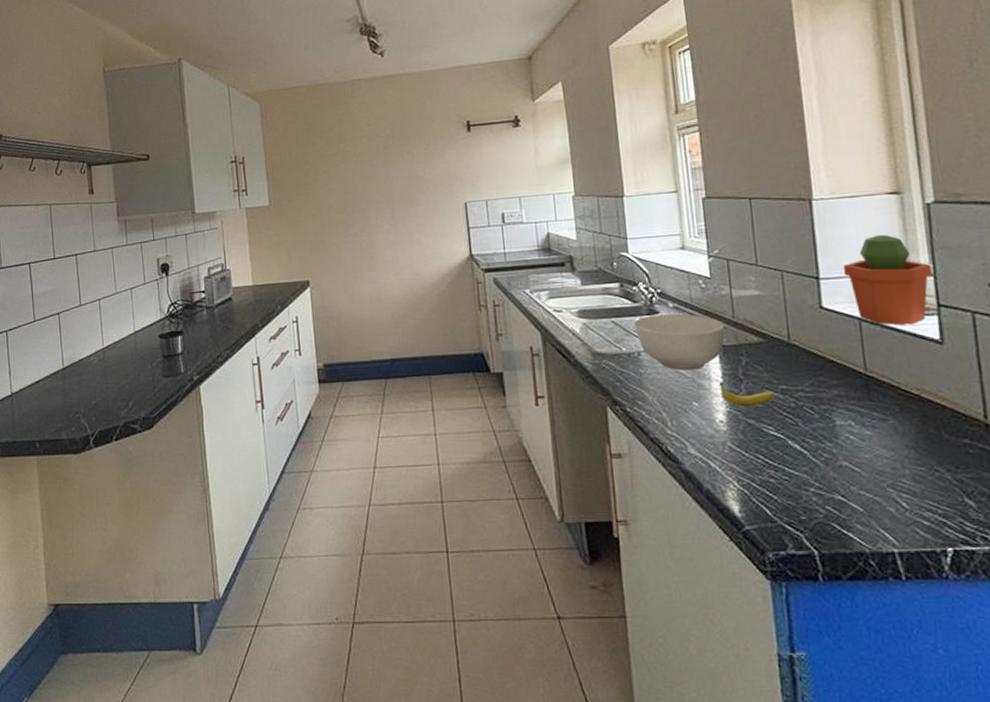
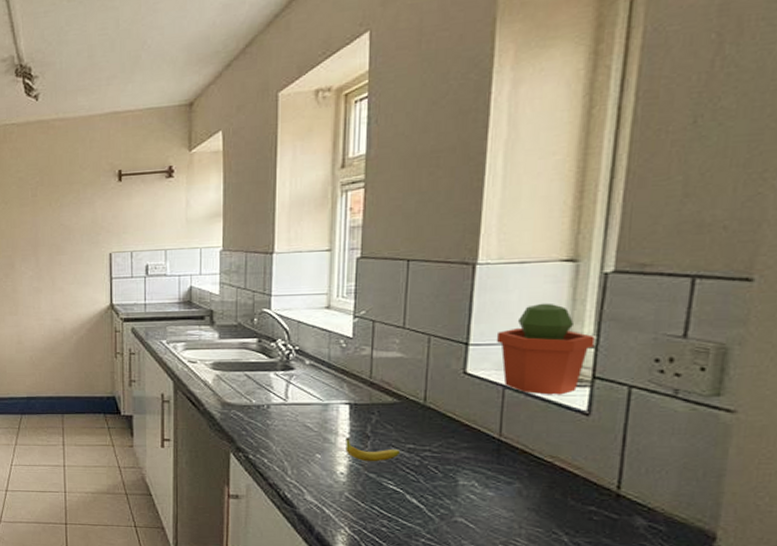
bowl: present [634,314,725,371] -> none [268,371,360,425]

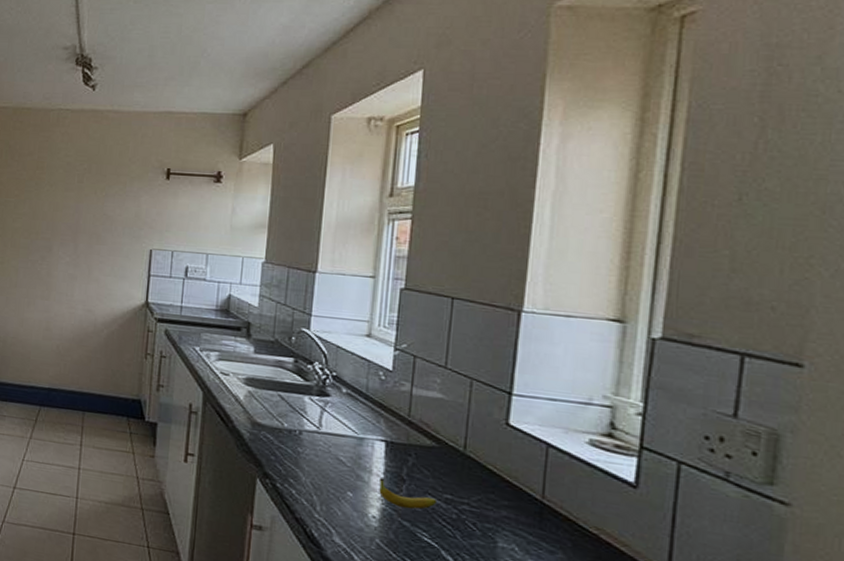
succulent plant: present [496,303,595,395] -> none [540,360,642,462]

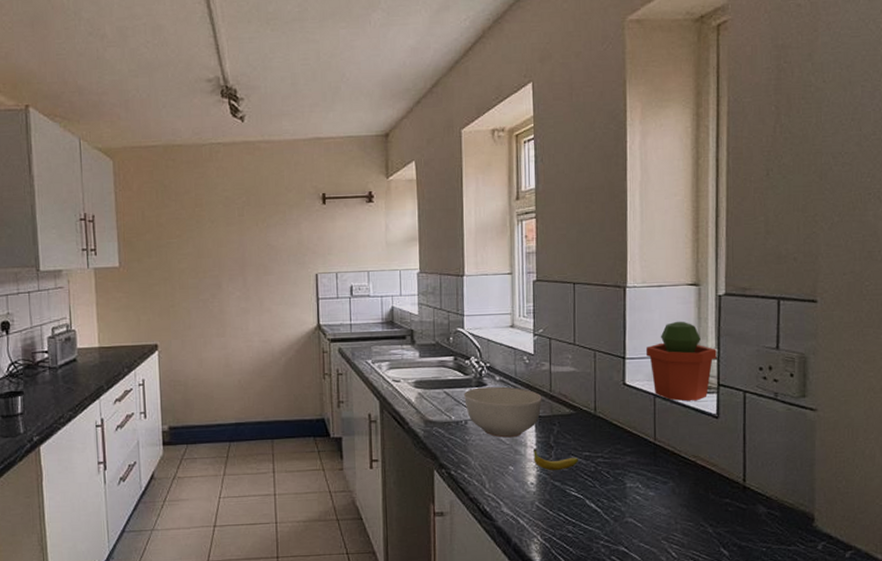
bowl: none [301,396,397,461] -> present [464,386,542,438]
succulent plant: none [540,360,642,462] -> present [645,321,717,402]

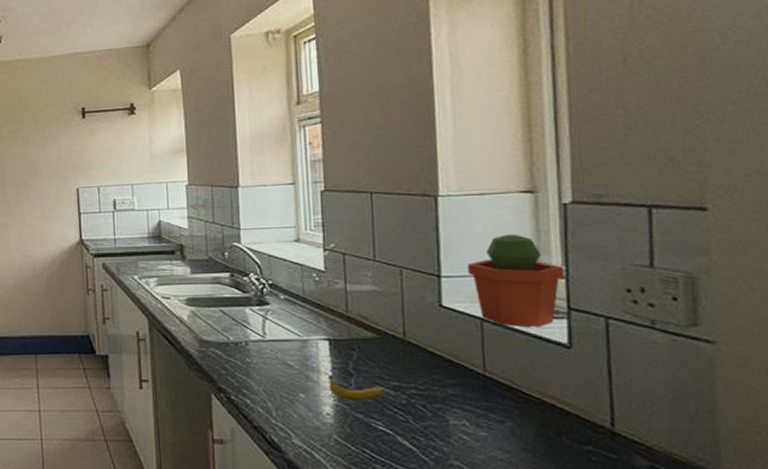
bowl: present [464,386,542,438] -> none [243,306,337,362]

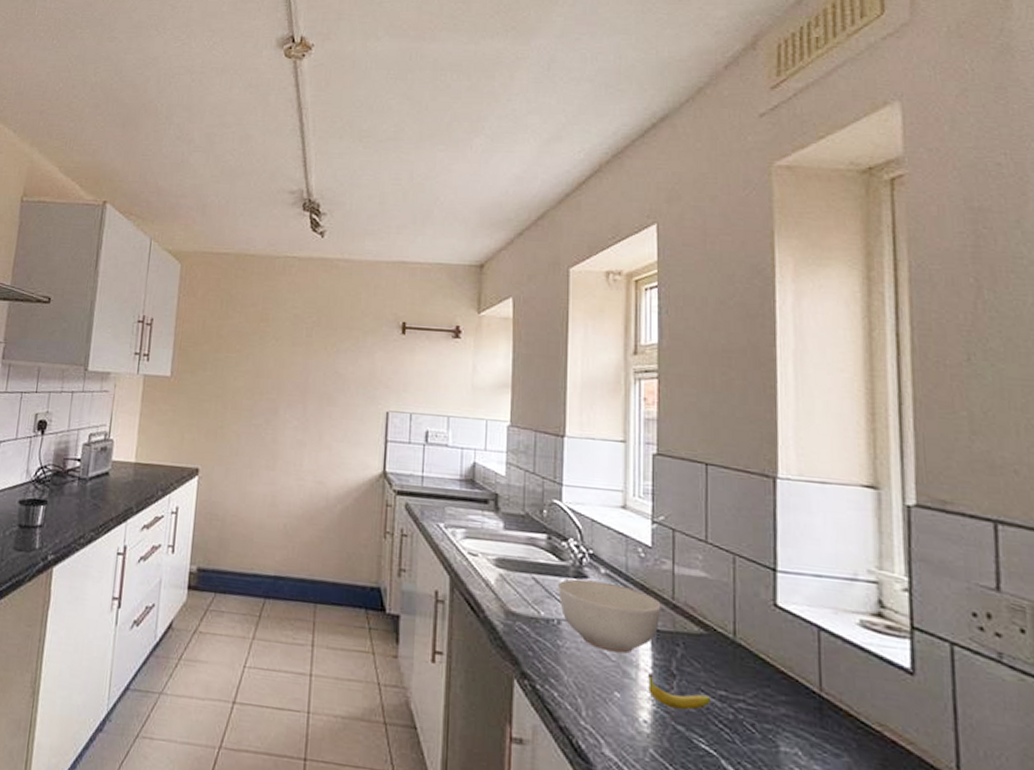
bowl: none [243,306,337,362] -> present [558,578,661,654]
succulent plant: present [466,234,565,328] -> none [804,531,908,646]

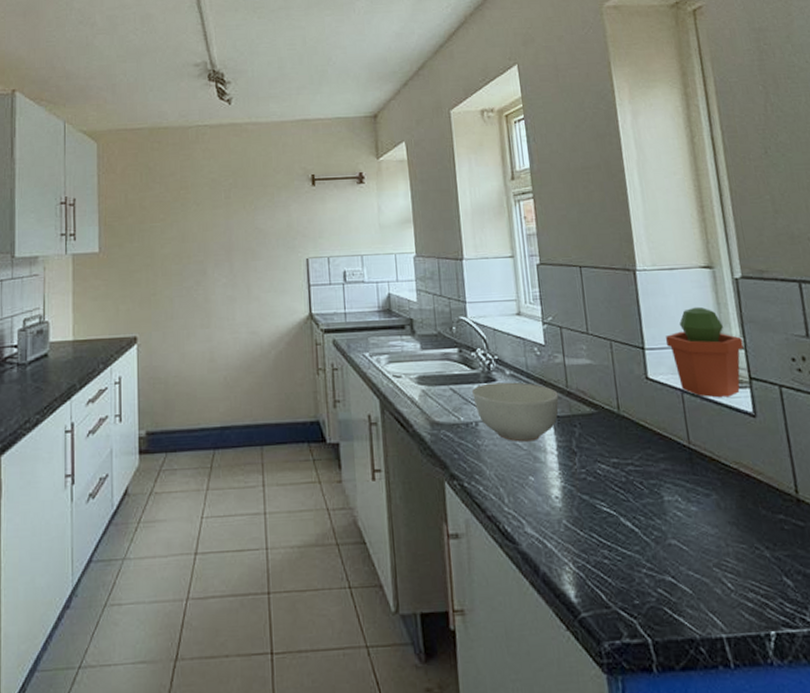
fruit: present [648,673,712,711] -> none [555,455,607,482]
succulent plant: none [804,531,908,646] -> present [665,306,744,398]

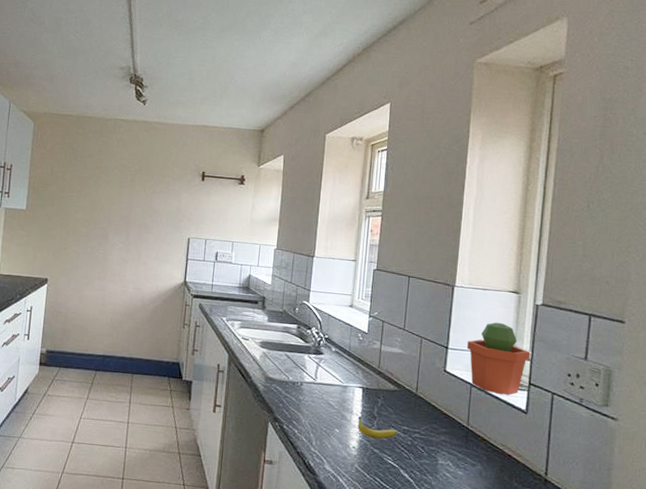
bowl: present [472,382,559,442] -> none [302,355,371,404]
fruit: none [555,455,607,482] -> present [358,416,398,440]

